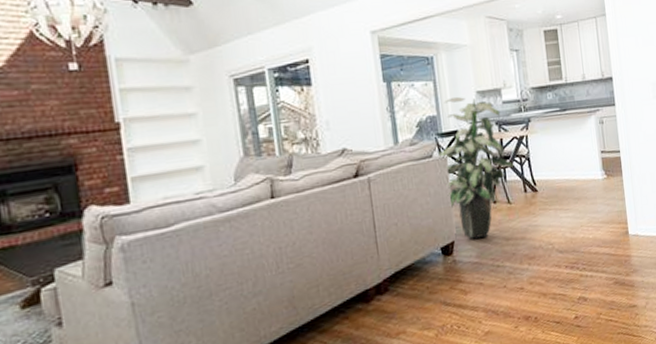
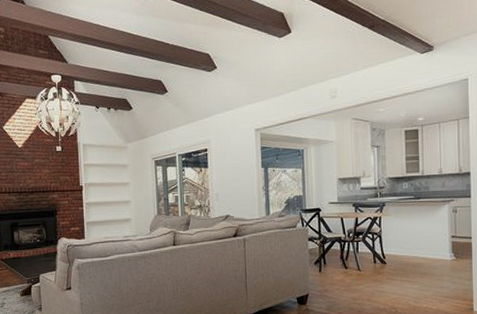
indoor plant: present [437,96,514,239] -> none [300,181,367,295]

